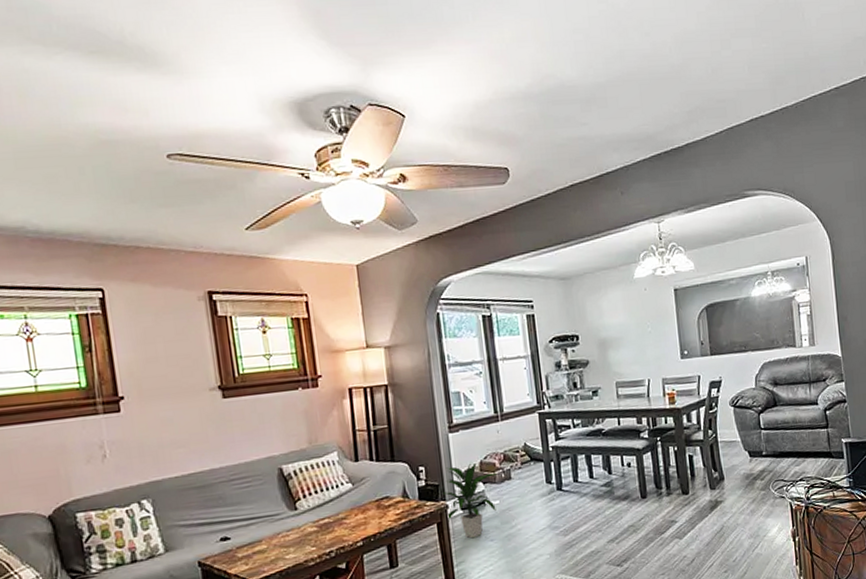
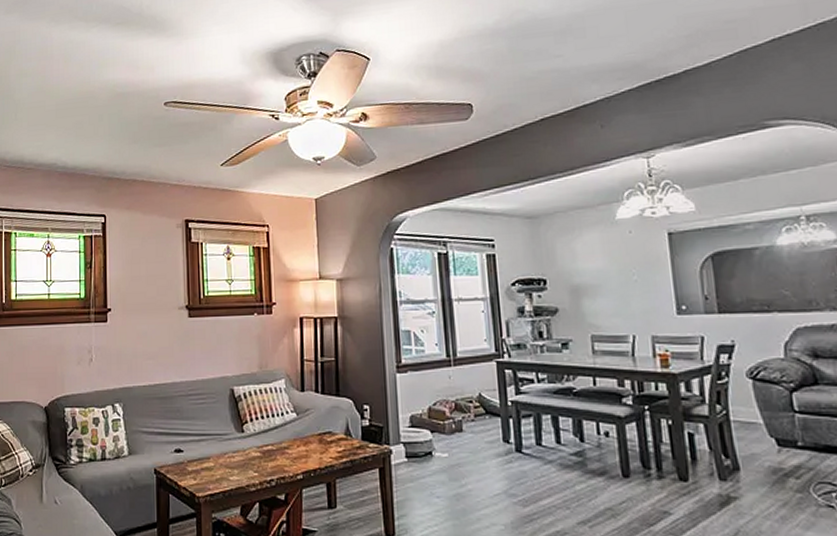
indoor plant: present [443,463,498,539] -> none [387,407,448,491]

